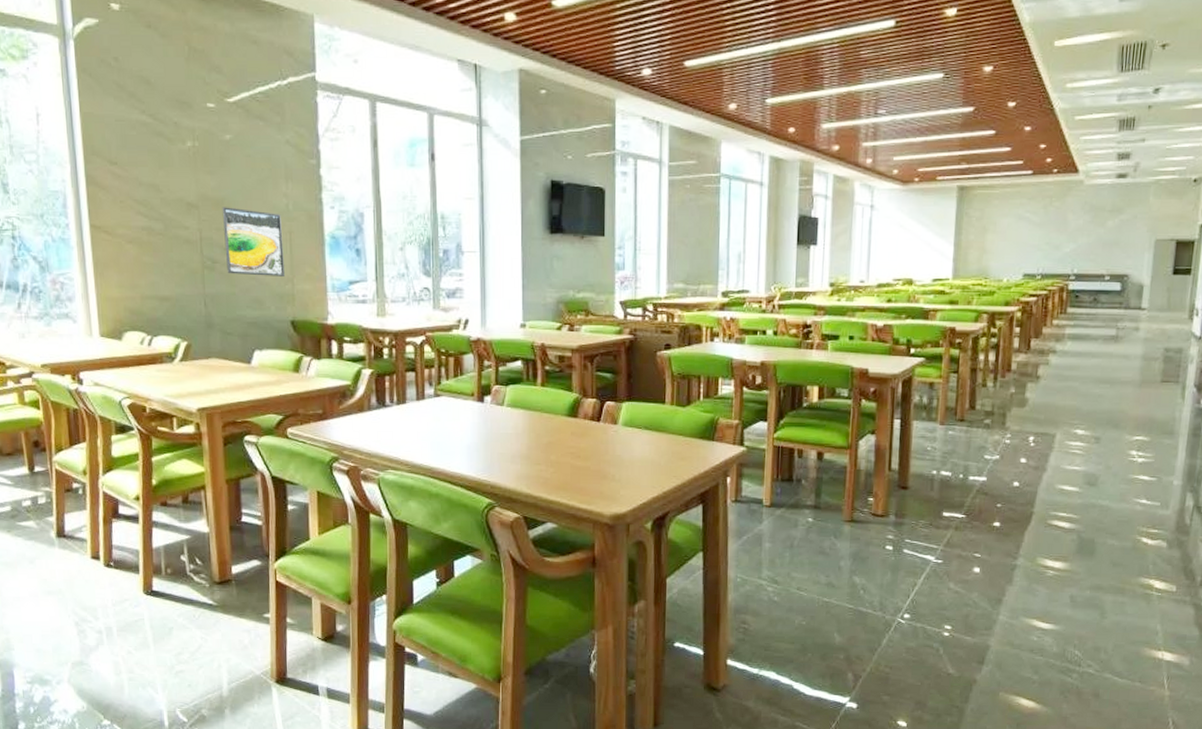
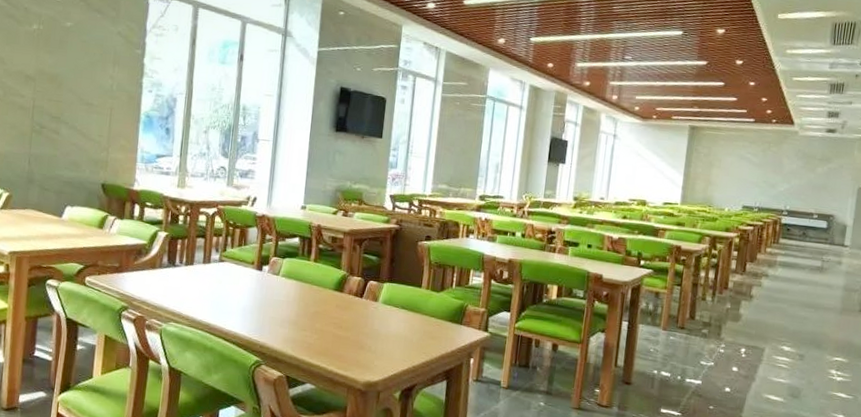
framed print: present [222,207,284,276] -> none [52,81,105,145]

